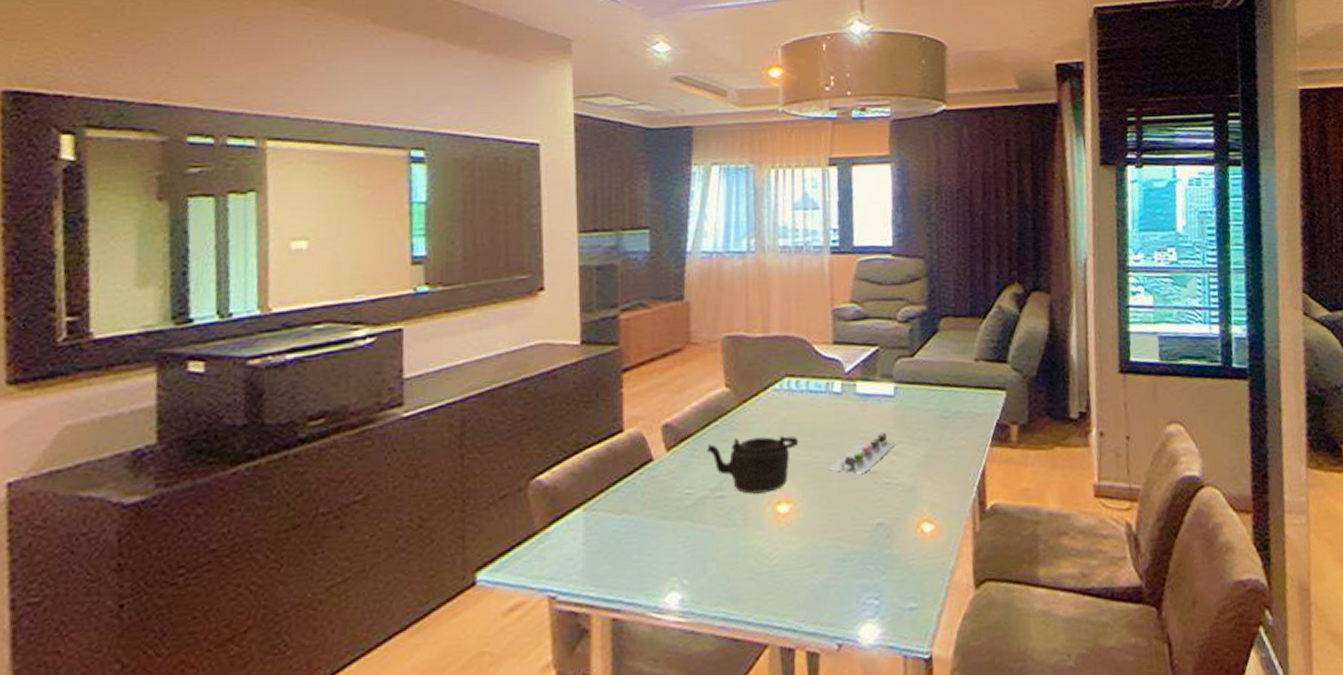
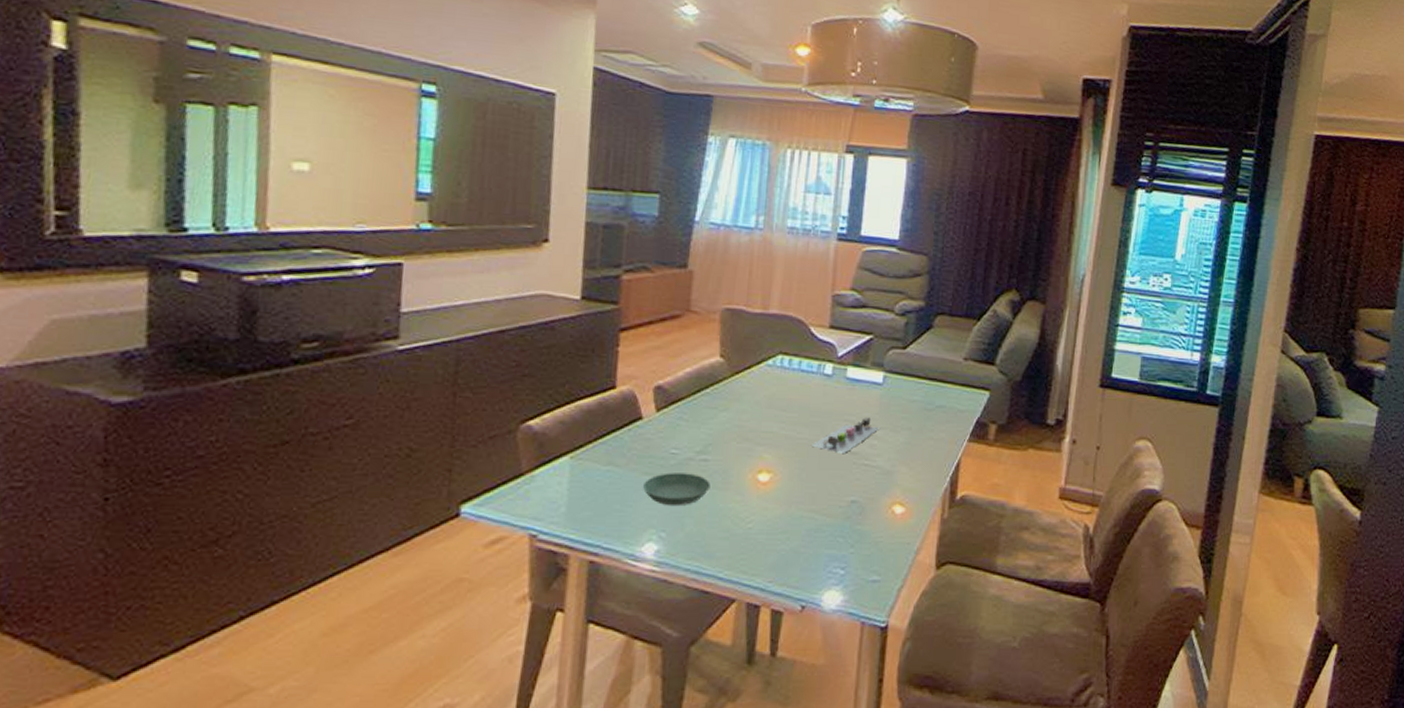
saucer: none [661,512,729,550] -> present [643,473,711,507]
teapot: present [707,435,799,494] -> none [695,406,786,461]

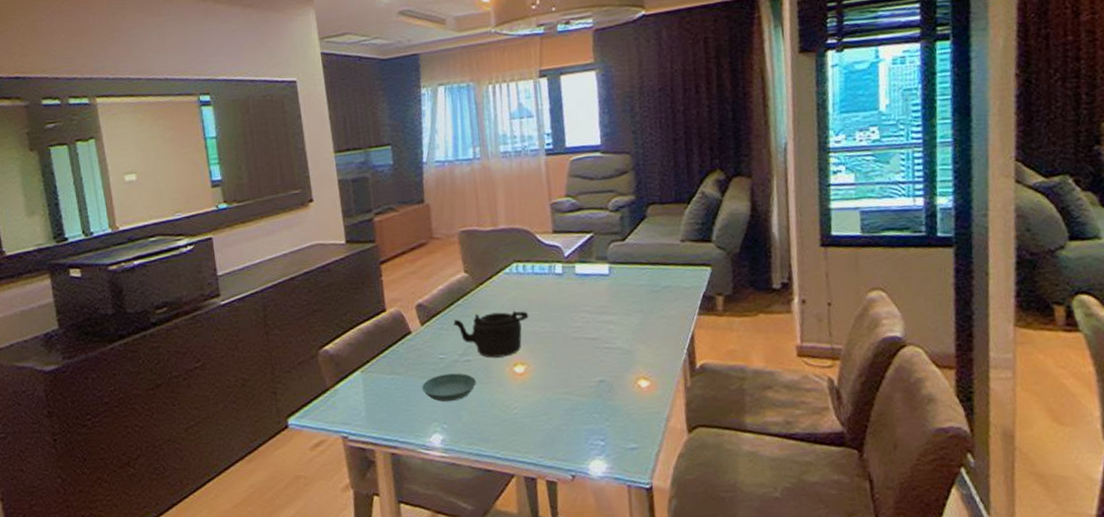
teapot: none [695,406,786,461] -> present [453,311,529,358]
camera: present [812,417,881,453] -> none [556,306,615,340]

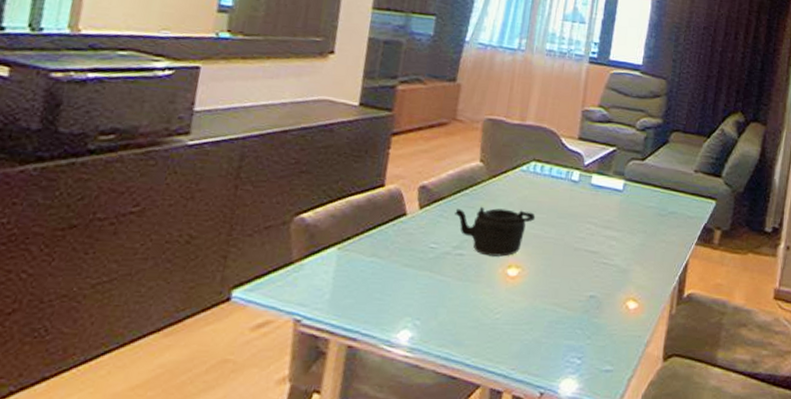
saucer: present [422,373,477,402] -> none [402,265,464,297]

